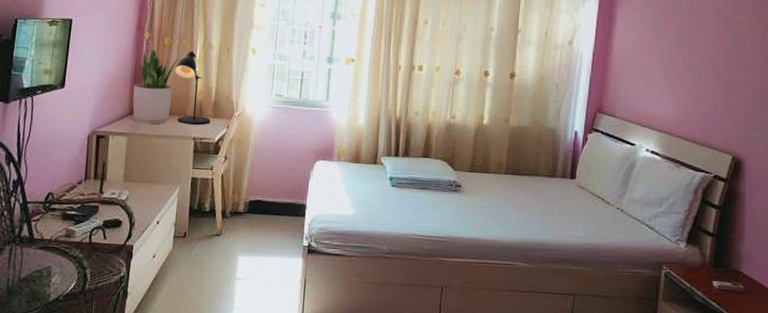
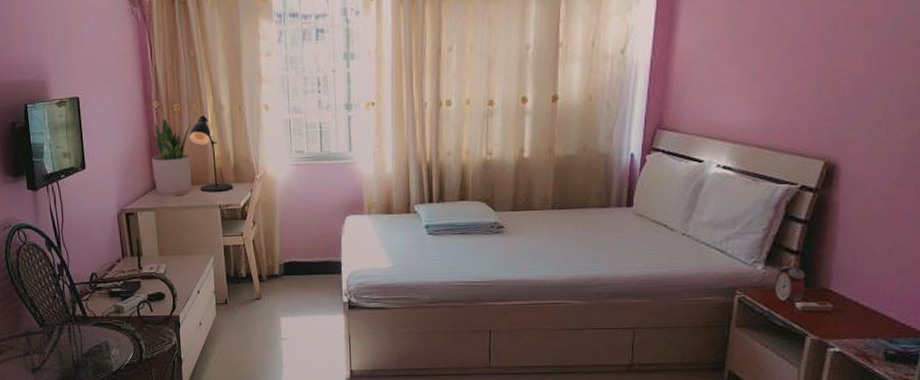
alarm clock: none [695,240,721,282] -> present [774,259,806,304]

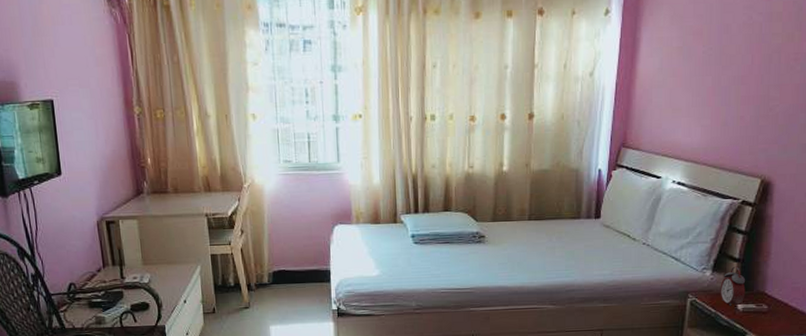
planter: present [152,118,192,197] -> none [134,124,177,205]
desk lamp: present [189,115,234,193] -> none [173,122,221,201]

